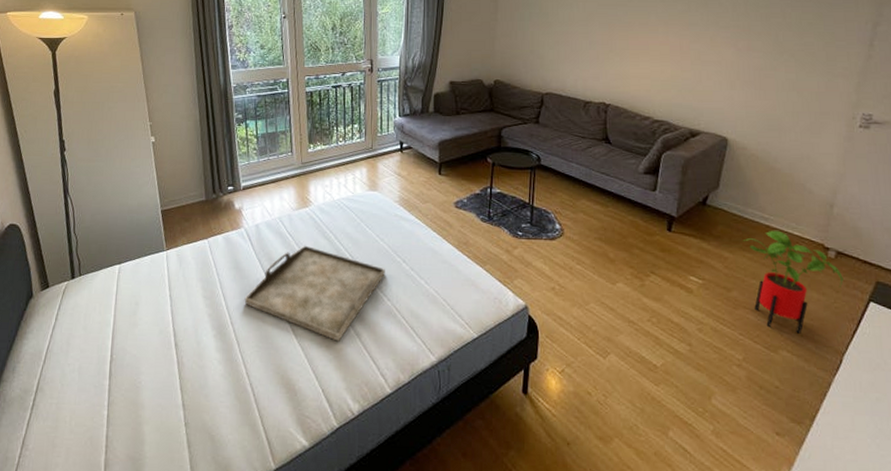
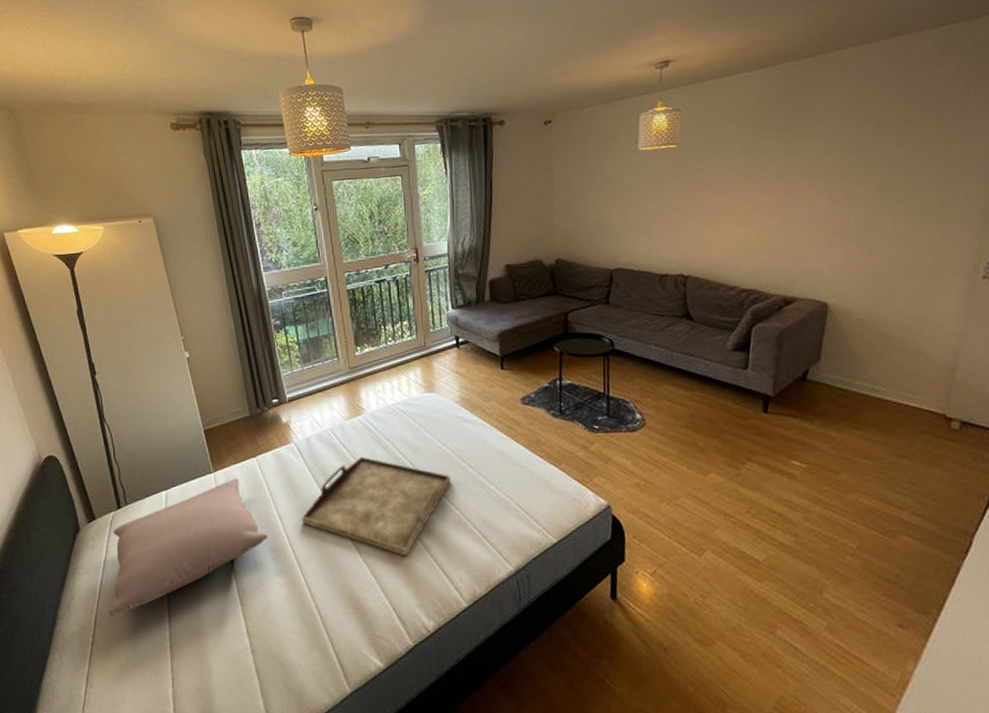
pillow: none [51,257,211,382] -> present [108,478,268,616]
house plant: present [742,230,844,334] -> none [850,402,970,516]

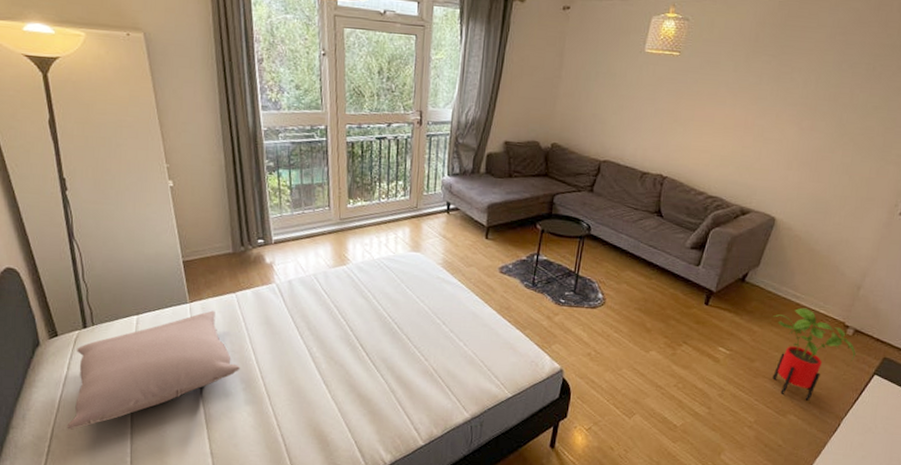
serving tray: present [301,456,451,556] -> none [275,303,424,398]
house plant: none [850,402,970,516] -> present [772,308,856,401]

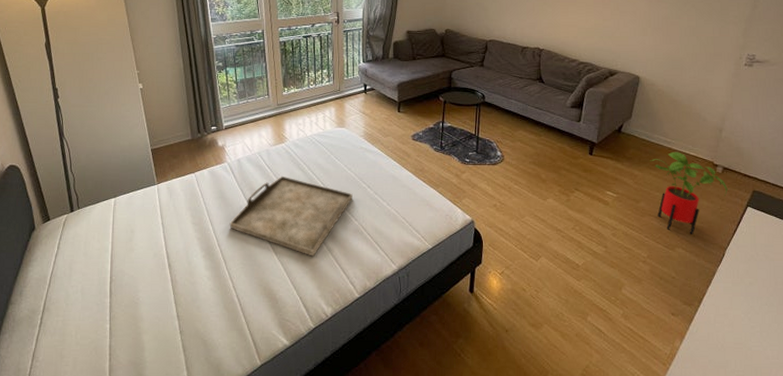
pillow: present [67,310,240,430] -> none [56,189,200,302]
serving tray: none [275,303,424,398] -> present [229,176,353,256]

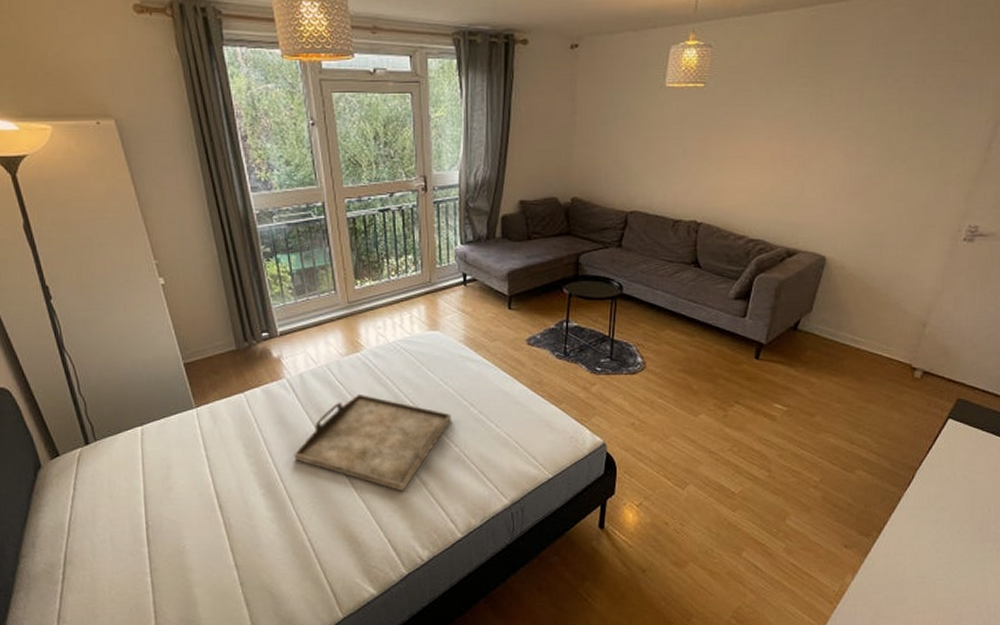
house plant: present [649,151,728,234] -> none [831,352,926,453]

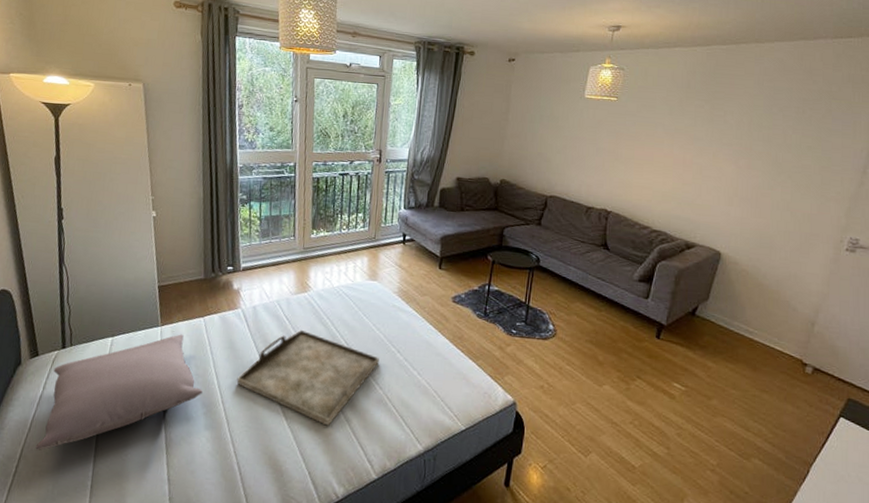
pillow: none [80,414,257,554] -> present [35,334,203,450]

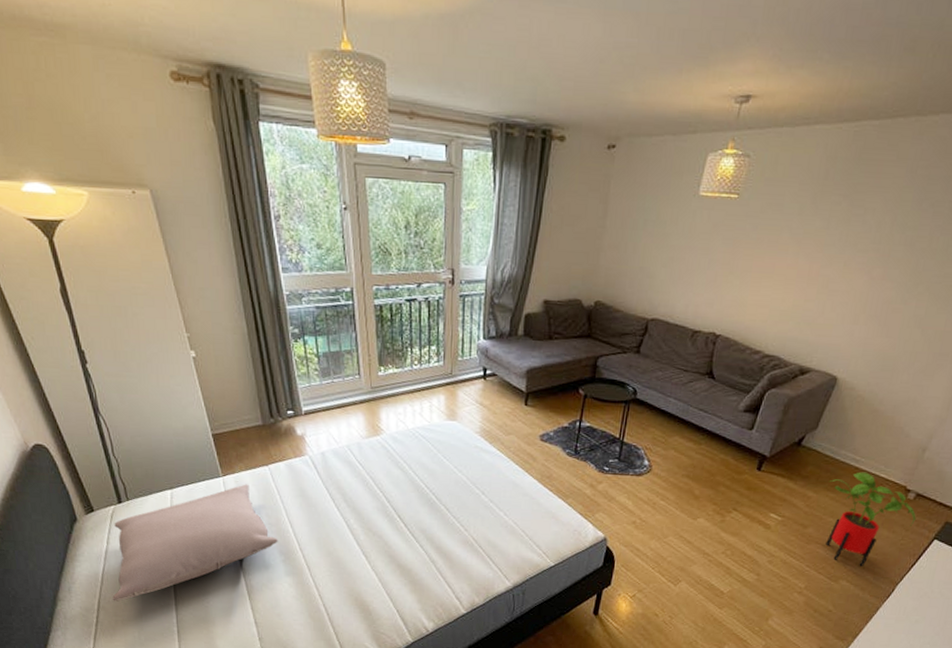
serving tray: present [236,329,379,426] -> none [313,474,463,568]
house plant: none [726,343,818,444] -> present [825,472,916,566]

